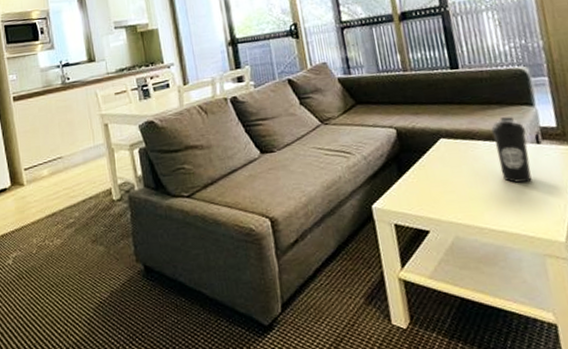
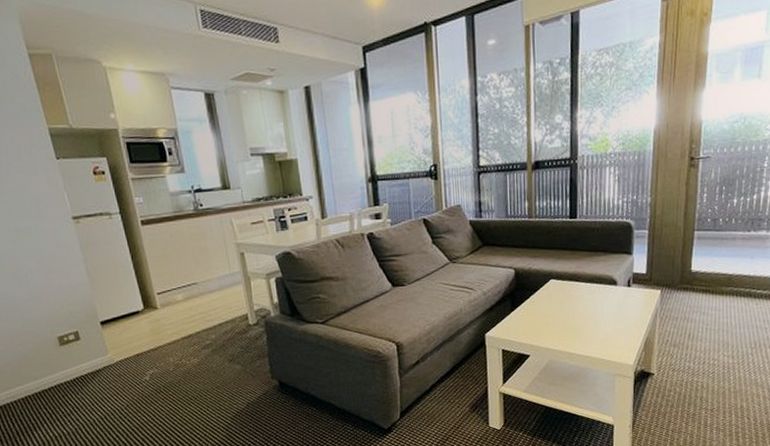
water bottle: present [491,116,532,183] -> none [594,262,621,318]

